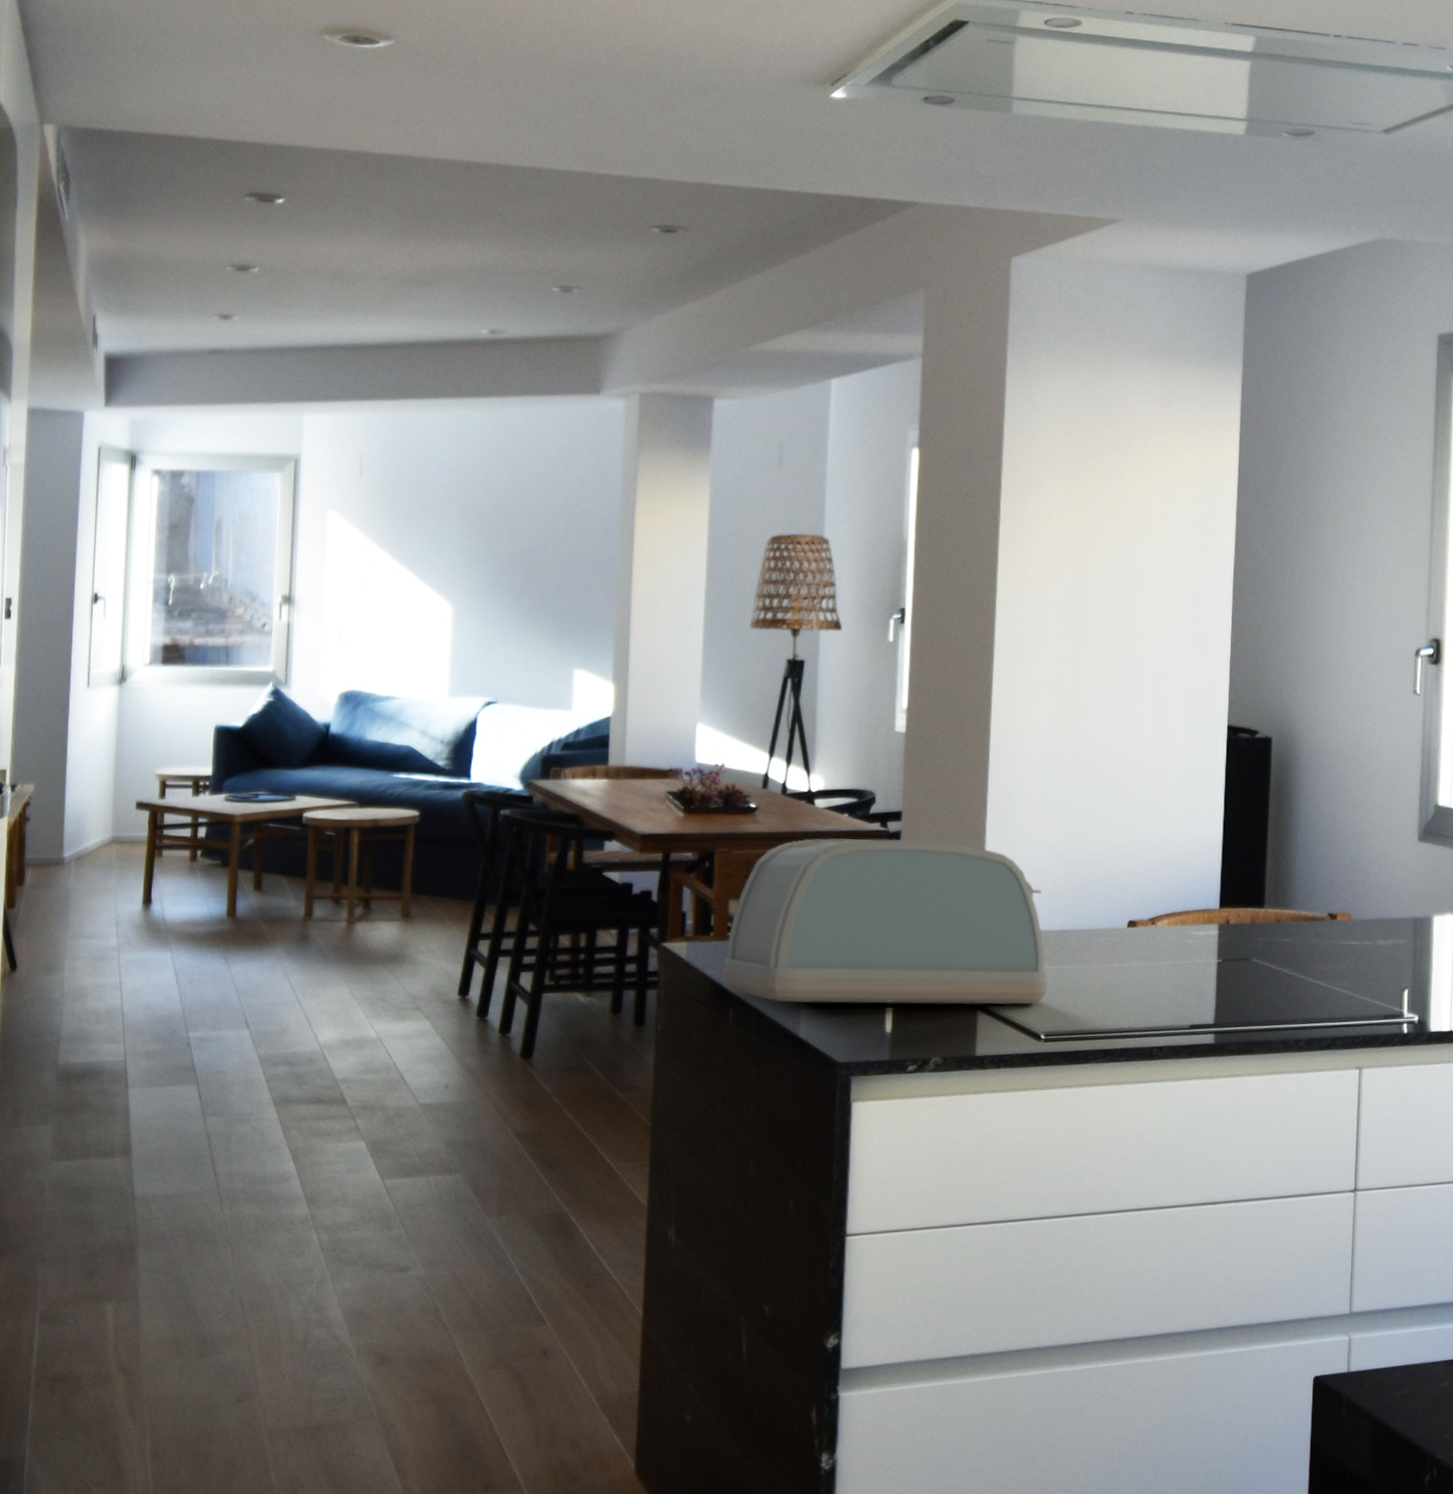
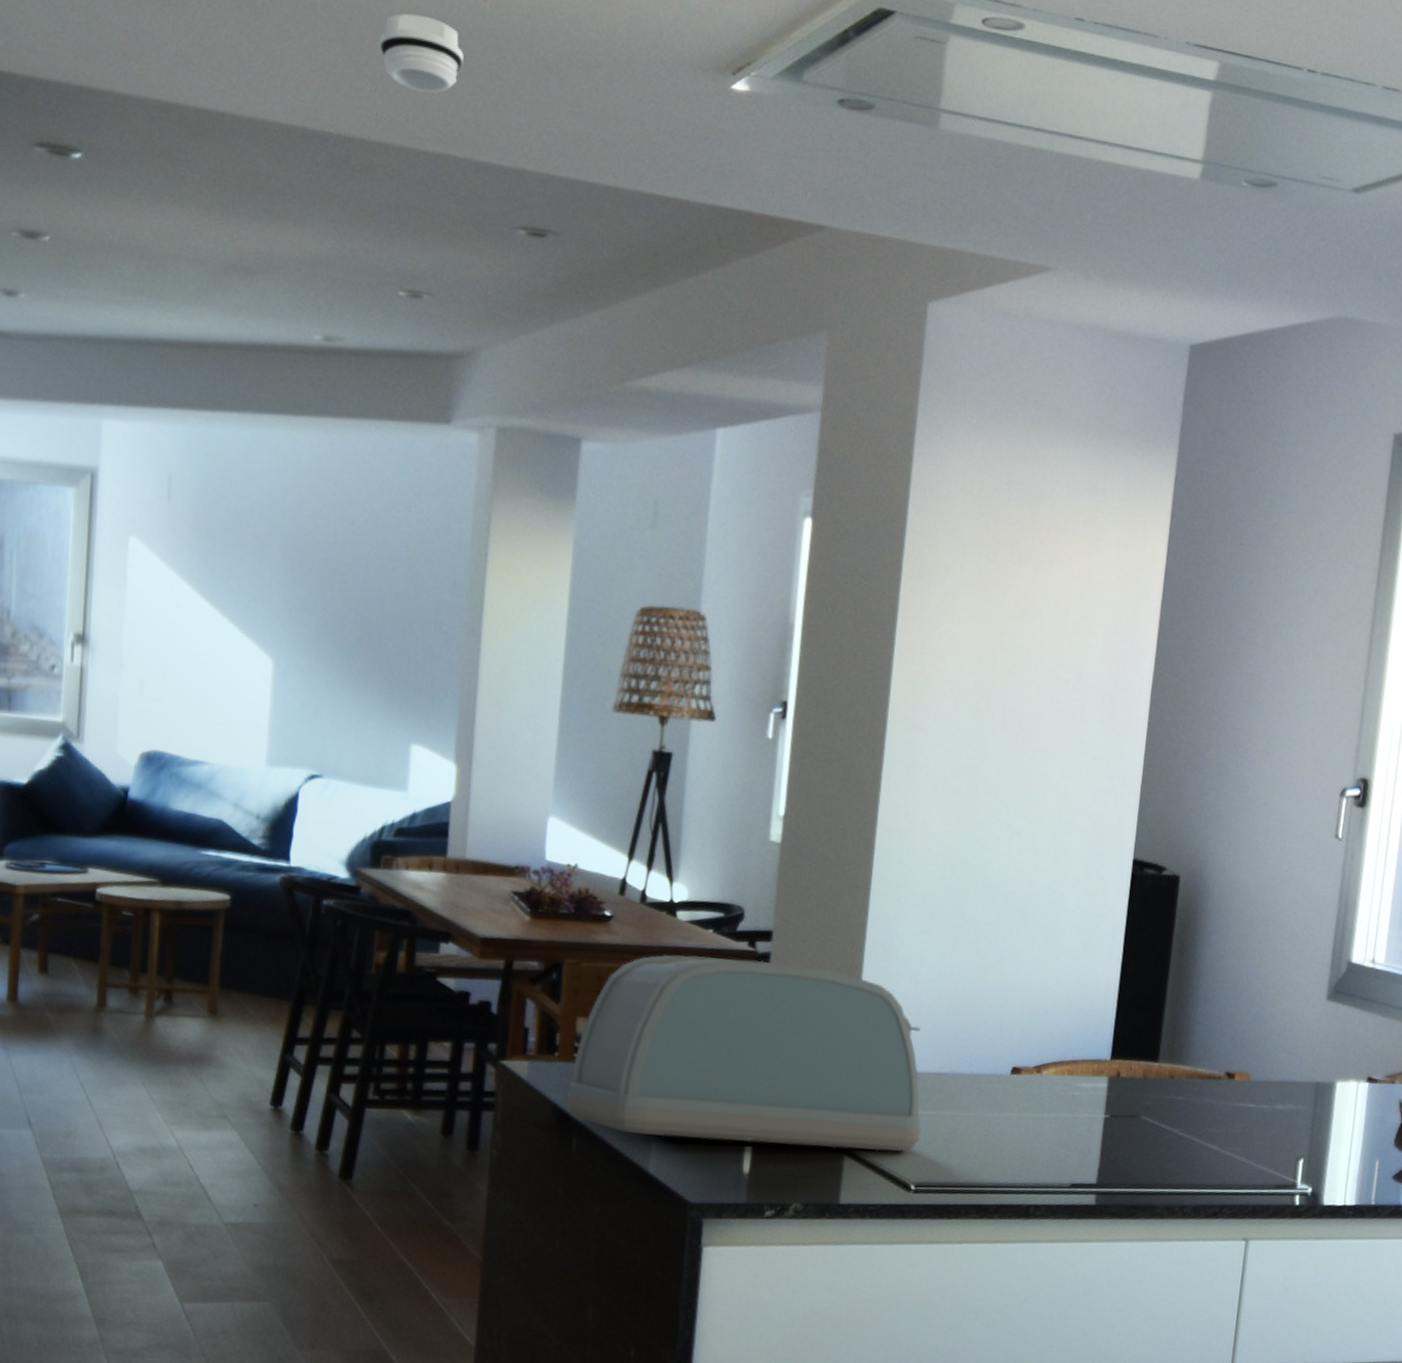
smoke detector: none [530,62,602,124] -> present [379,13,464,93]

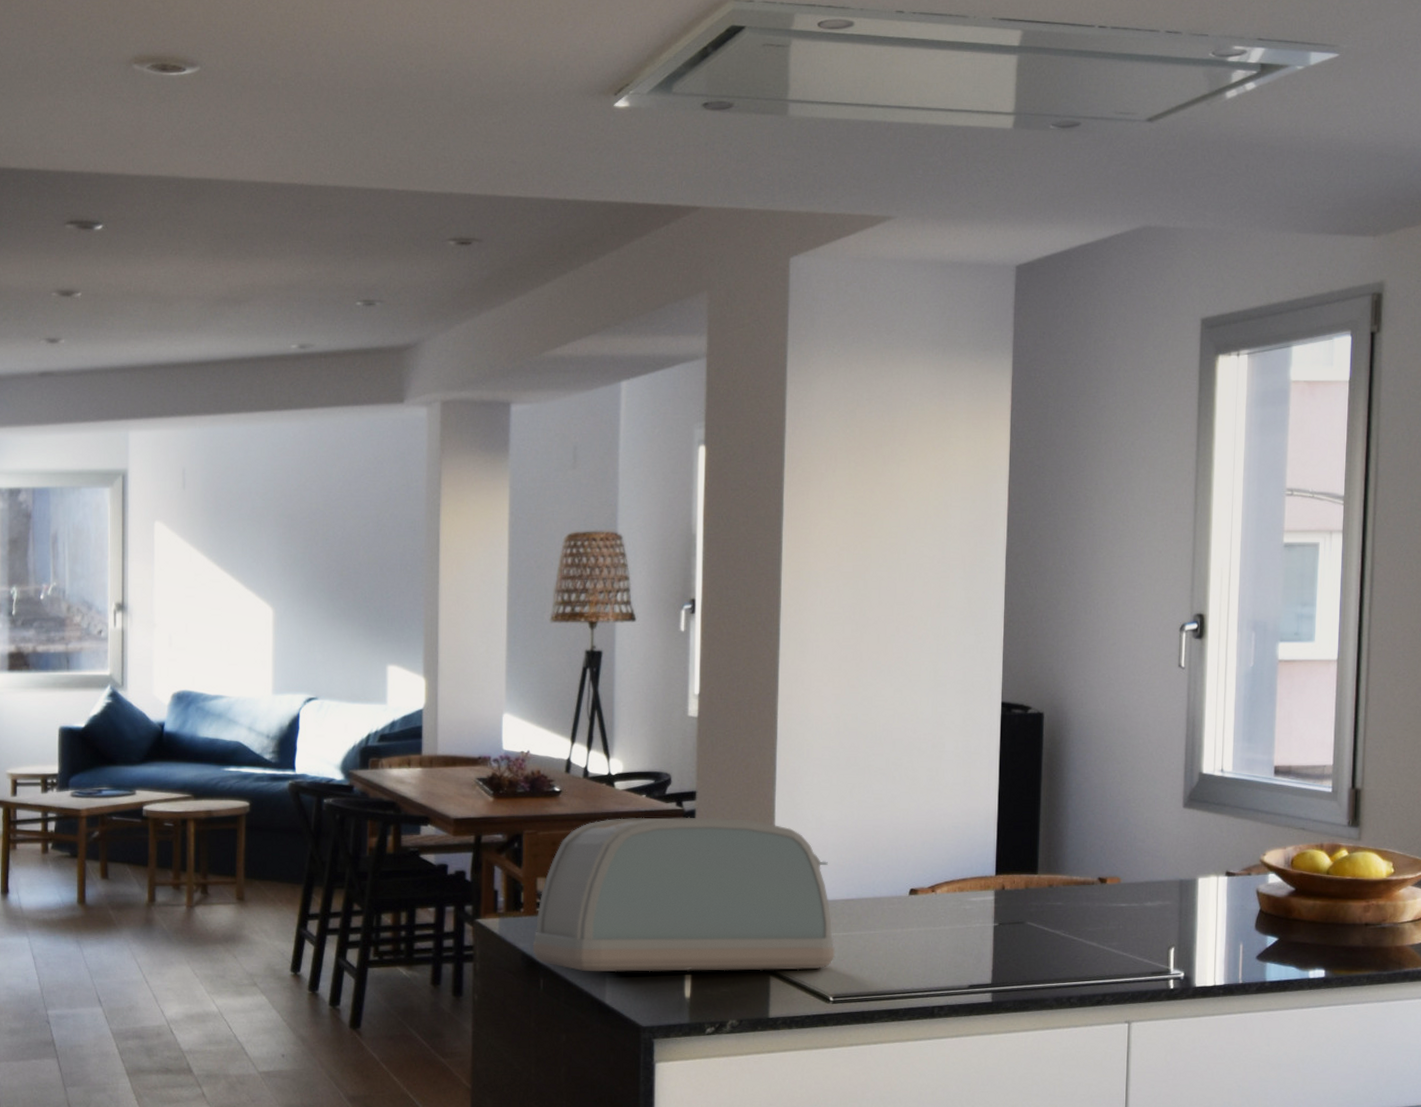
smoke detector: present [379,13,464,93] -> none [329,82,397,143]

